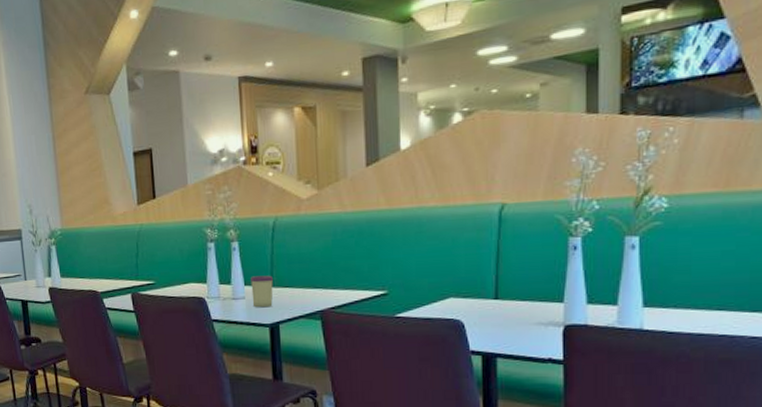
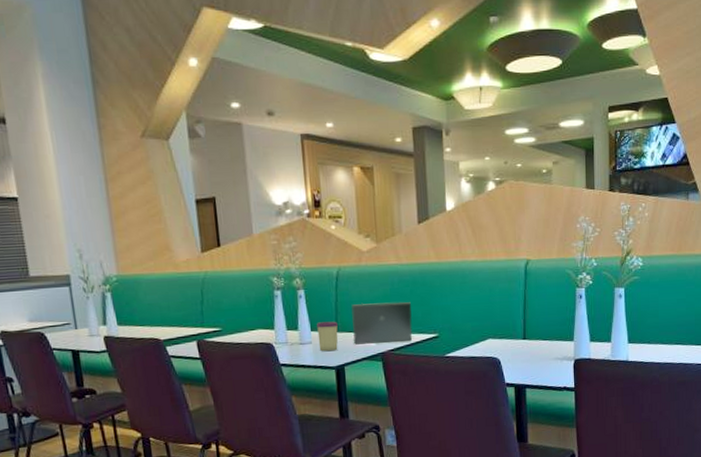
laptop: none [288,255,357,301] -> present [351,302,412,345]

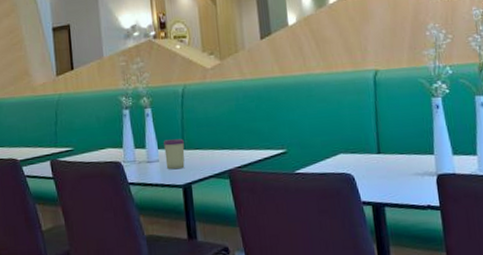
laptop: present [351,302,412,345] -> none [197,117,259,162]

